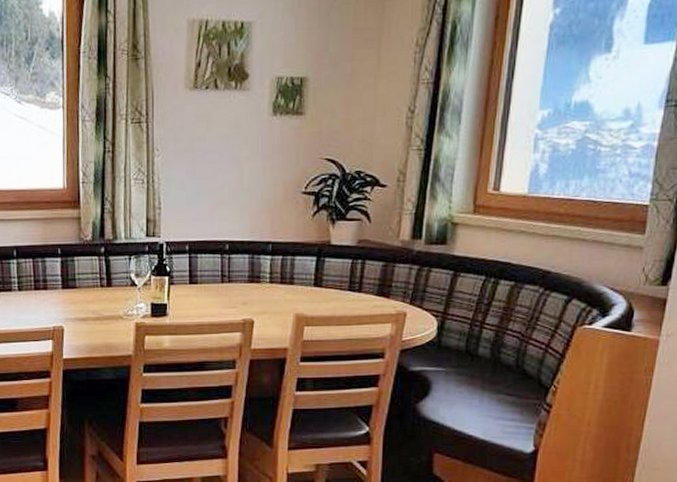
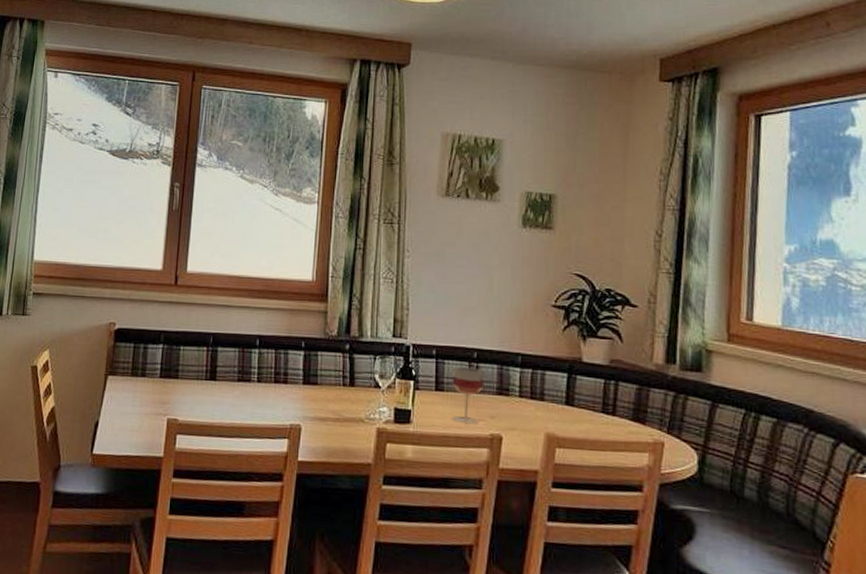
wineglass: none [205,259,235,312] -> present [451,367,483,425]

